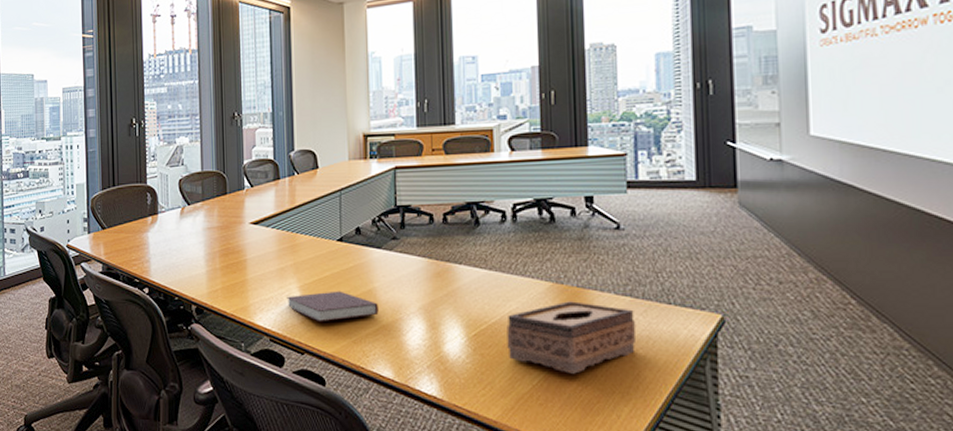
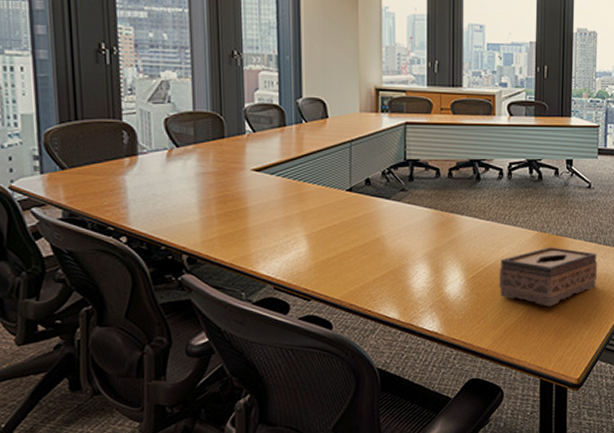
notebook: present [287,291,379,322] -> none [292,239,386,269]

